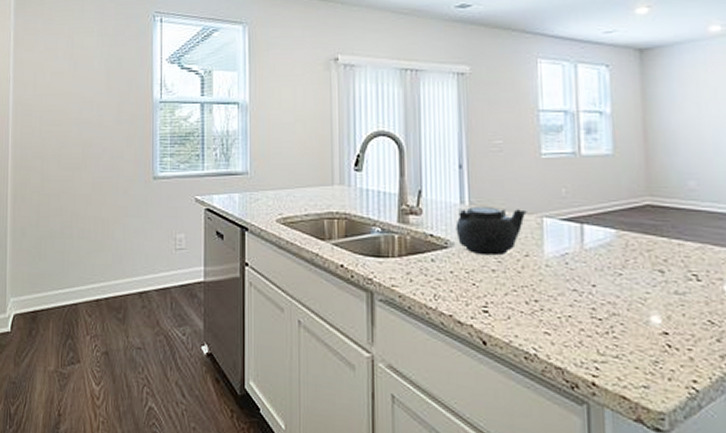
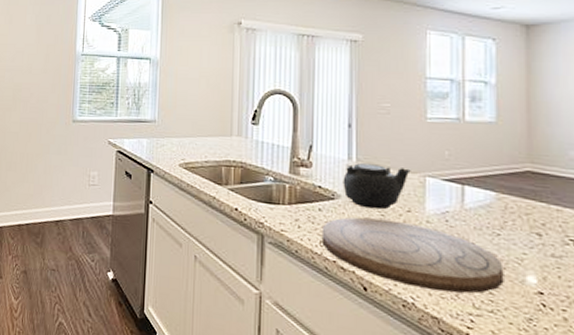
cutting board: none [435,265,628,340] -> present [321,217,504,294]

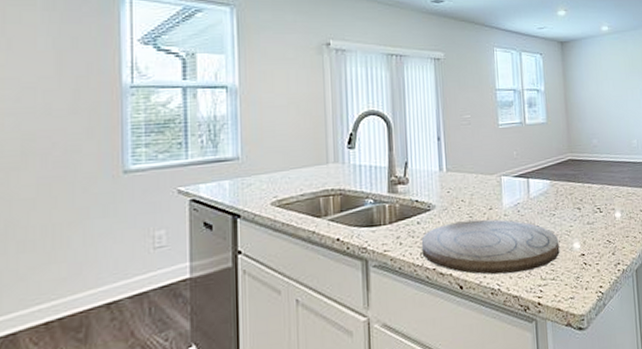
teapot: present [343,163,411,210] -> none [436,171,490,213]

